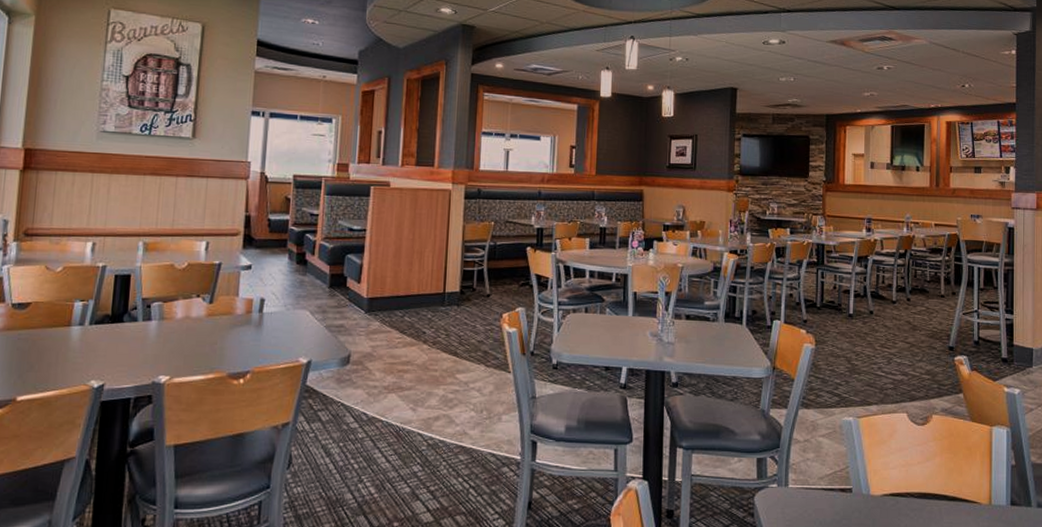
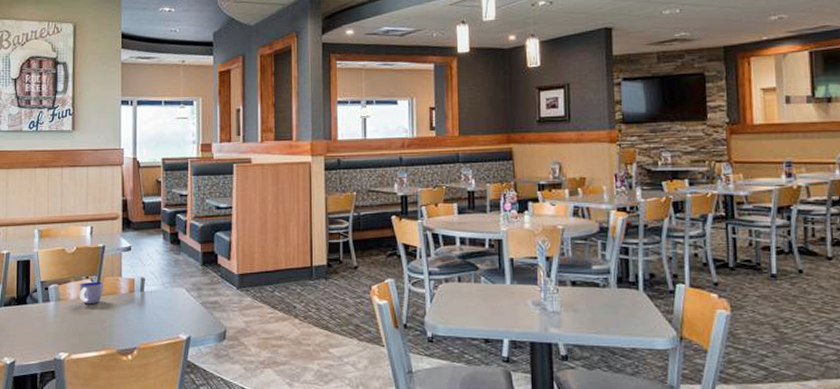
cup: none [188,300,218,324] -> present [79,281,104,303]

